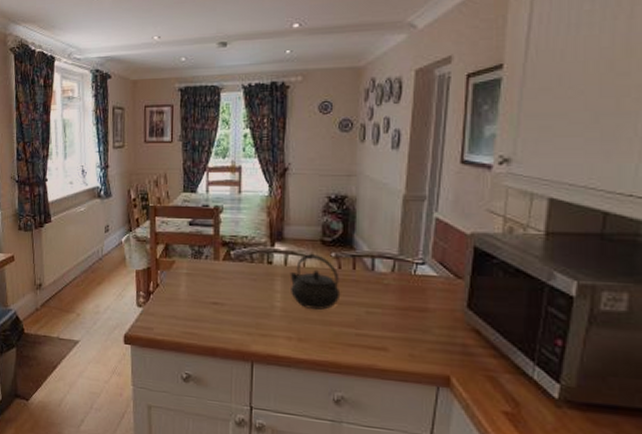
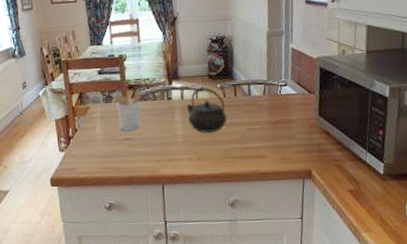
utensil holder: none [201,247,237,294] -> present [111,89,141,131]

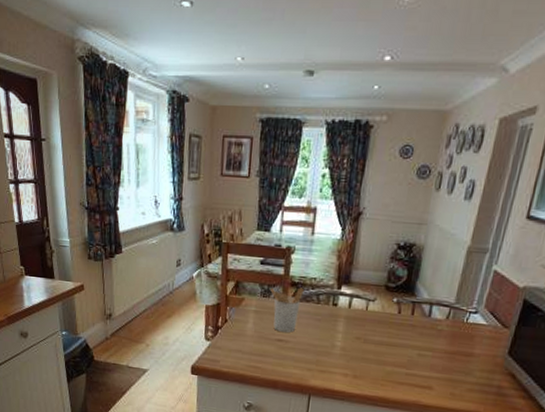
kettle: present [186,87,227,133] -> none [351,298,398,351]

